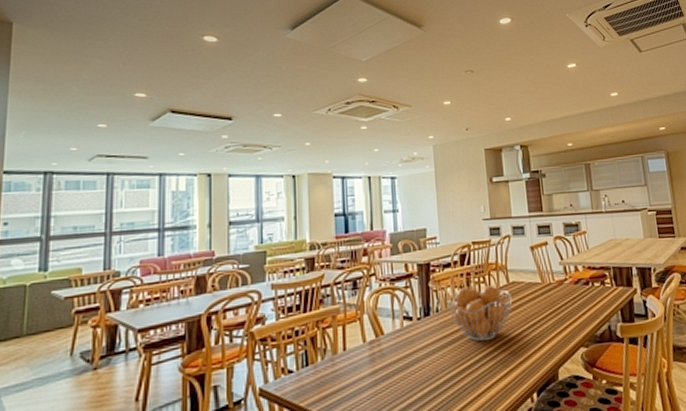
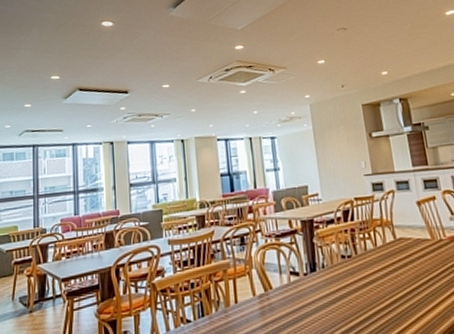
fruit basket: present [447,285,512,342] -> none [332,242,401,299]

